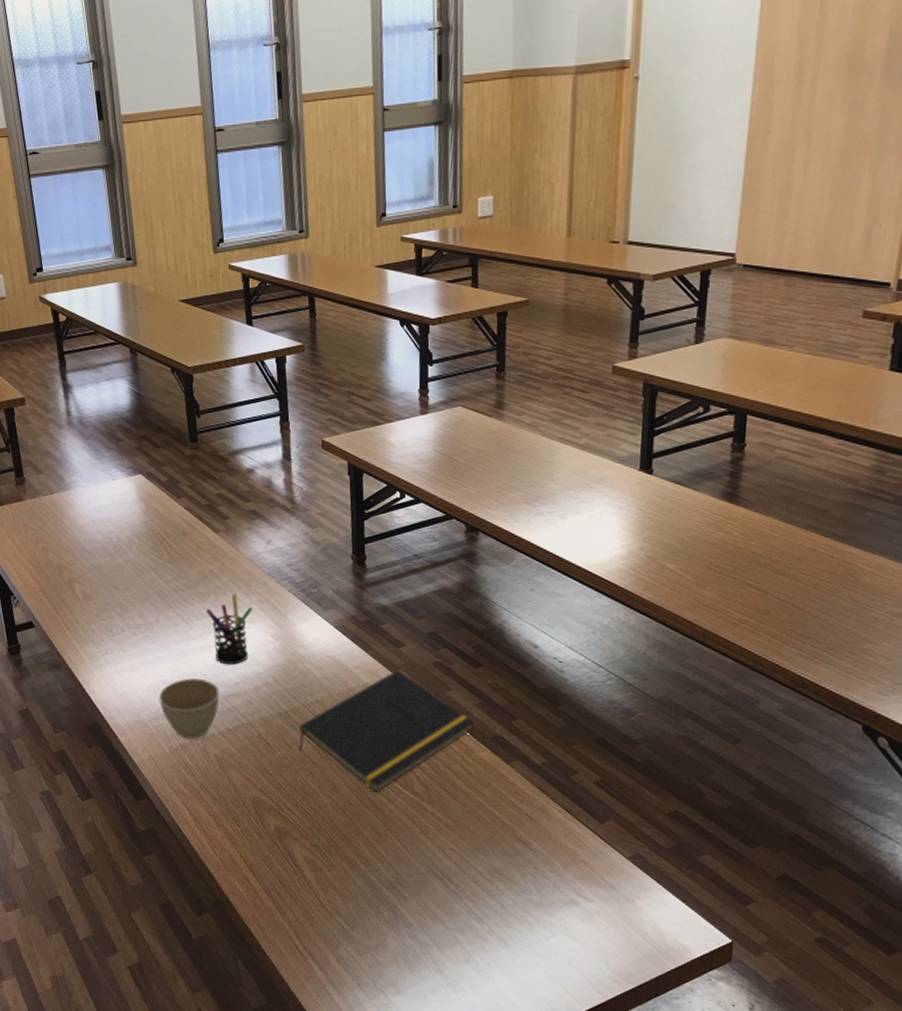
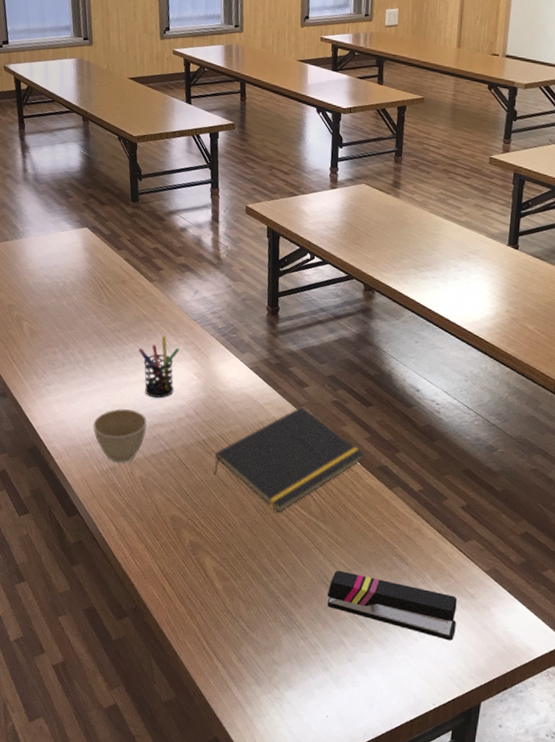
stapler: none [437,858,594,938] -> present [327,570,458,640]

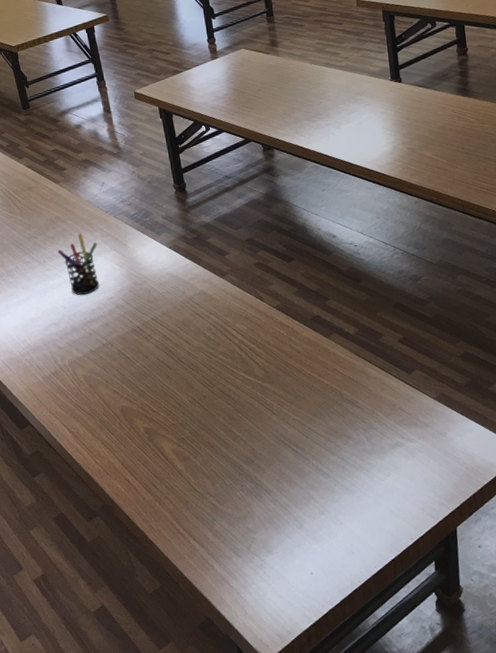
cup: present [93,409,147,463] -> none [27,311,80,367]
notepad: present [213,406,364,513] -> none [151,274,296,383]
stapler: present [327,570,458,640] -> none [287,426,418,473]

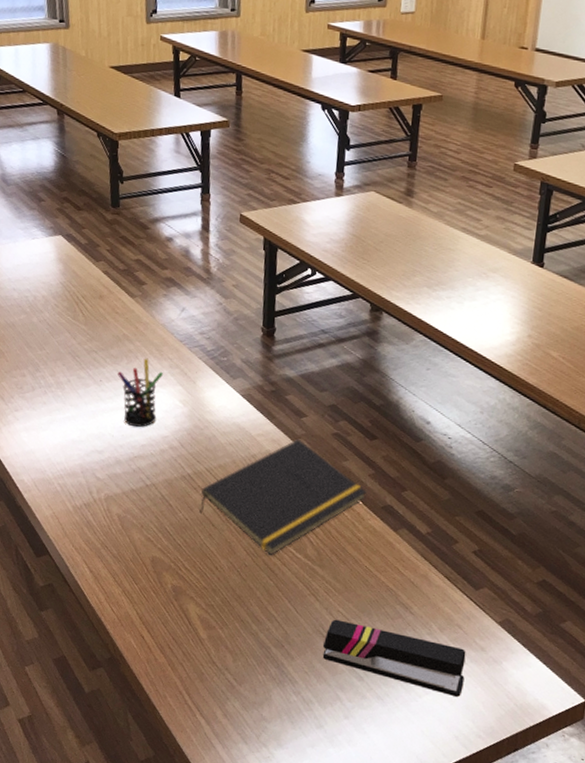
notepad: none [151,274,296,383] -> present [199,438,367,556]
stapler: none [287,426,418,473] -> present [322,619,466,697]

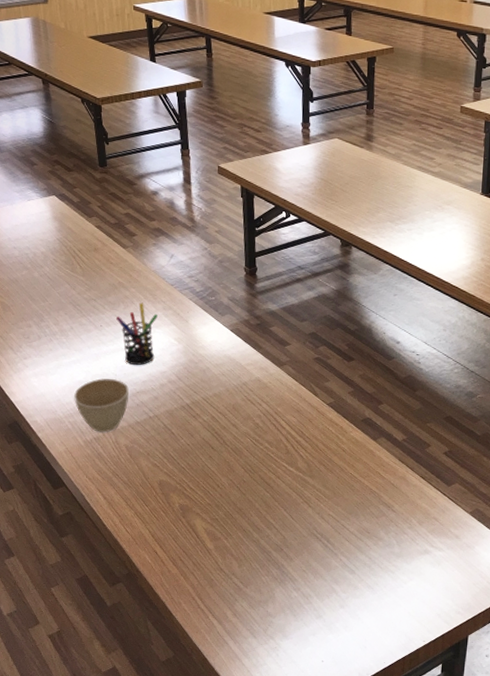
cup: none [65,438,126,499] -> present [74,378,129,433]
notepad: present [199,438,367,556] -> none [199,365,347,471]
stapler: present [322,619,466,697] -> none [317,522,443,580]

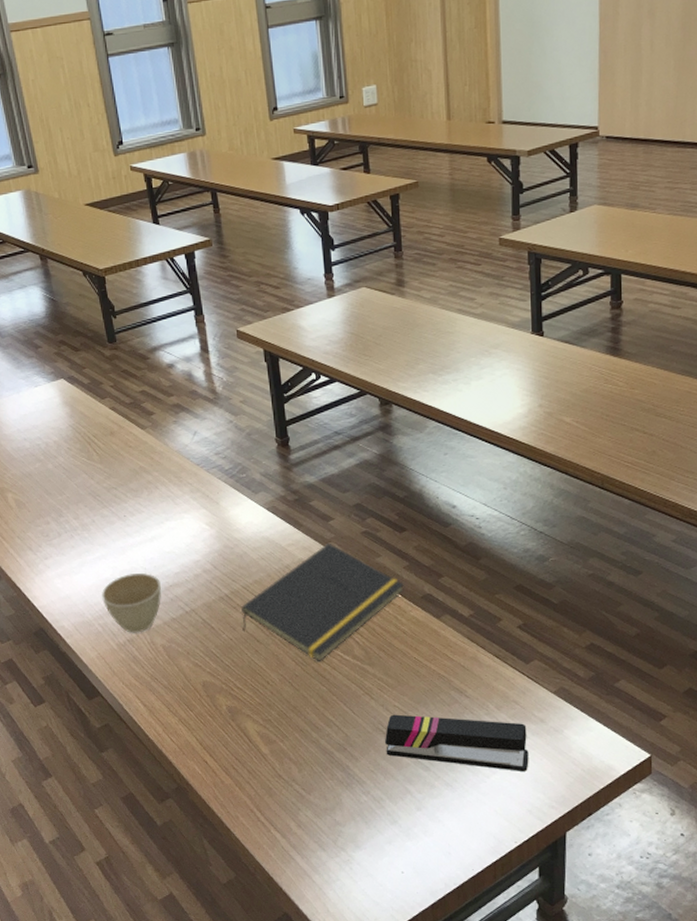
pen holder: present [116,302,158,366] -> none [141,487,186,557]
notepad: none [199,365,347,471] -> present [240,542,404,662]
stapler: none [317,522,443,580] -> present [384,714,529,771]

